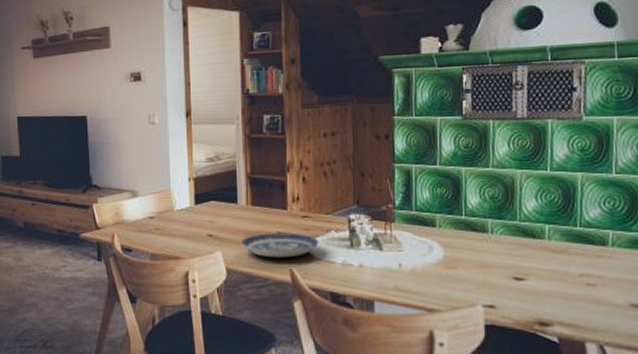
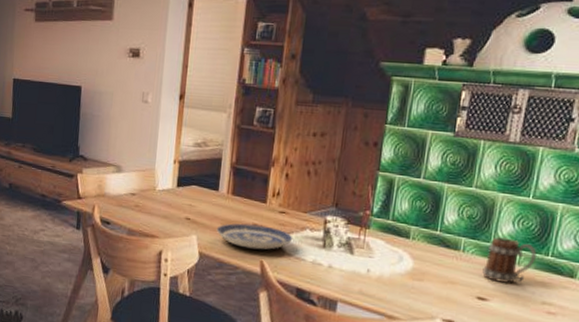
mug: none [514,214,565,261] -> present [482,237,537,284]

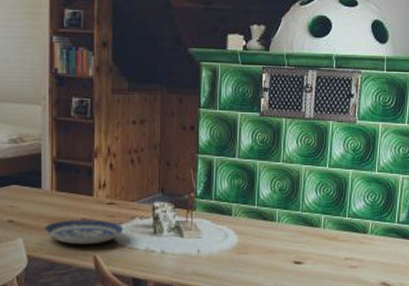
mug: present [482,237,537,284] -> none [296,205,337,247]

